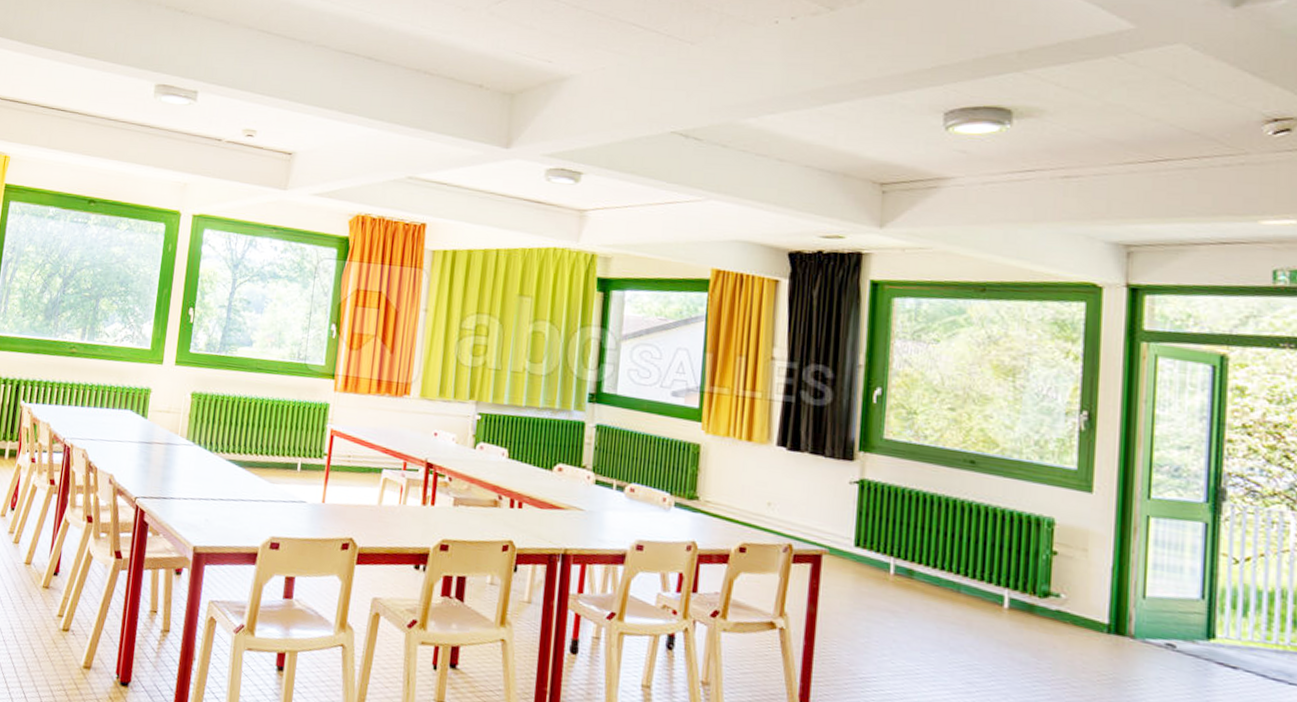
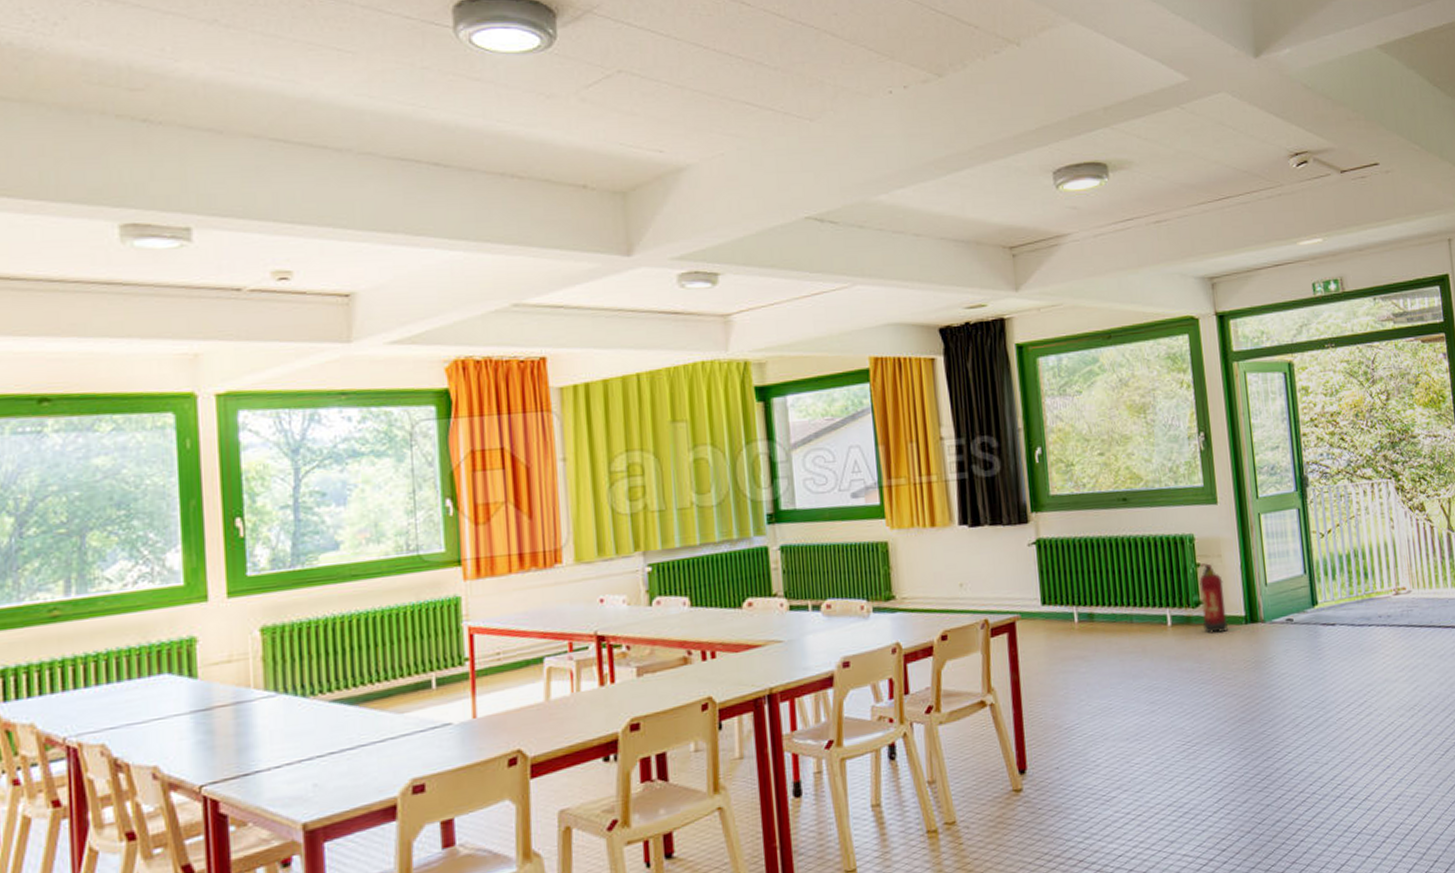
fire extinguisher: none [1050,552,1085,635] -> present [1199,563,1228,634]

